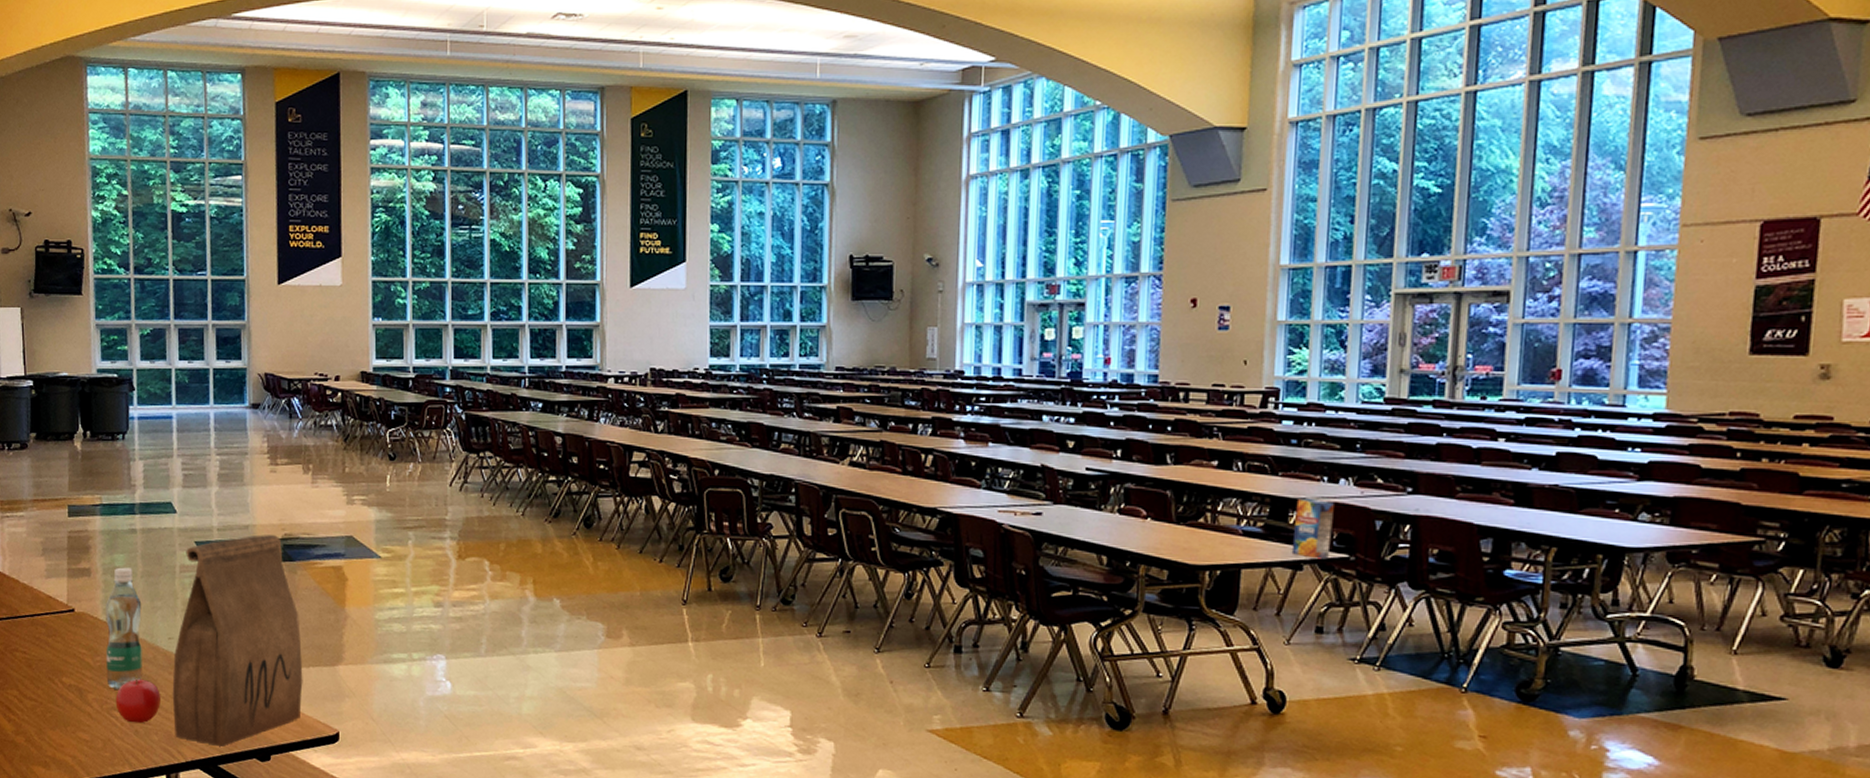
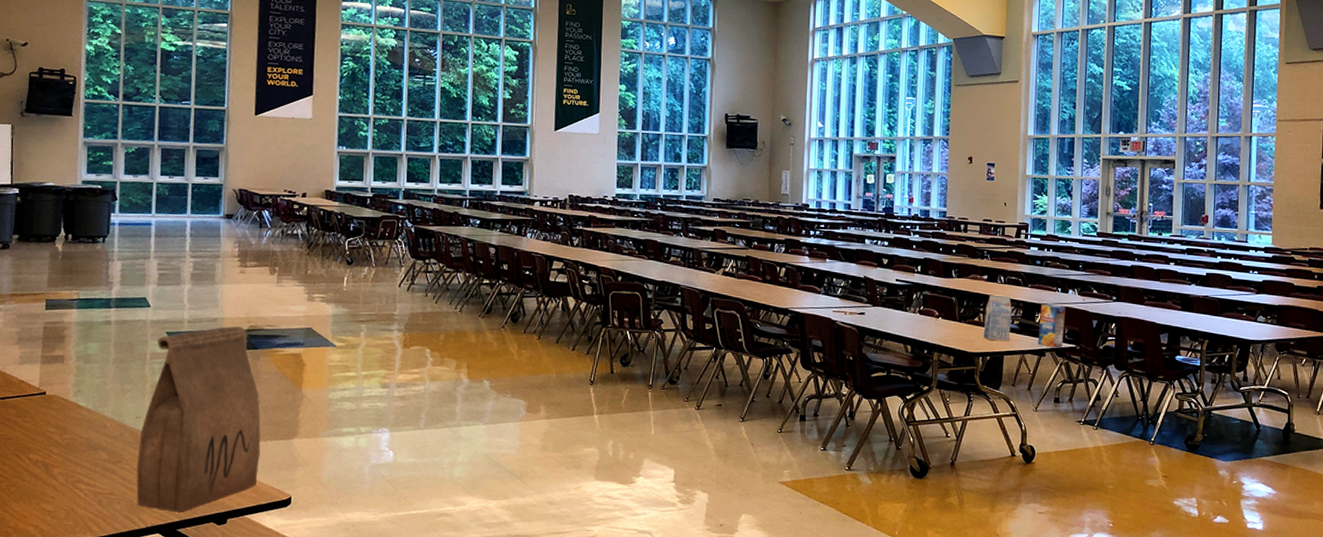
bottle: present [106,567,142,689] -> none [73,354,112,464]
apple: present [115,674,160,724] -> none [81,450,125,494]
milk carton: none [1211,486,1254,551] -> present [983,294,1012,342]

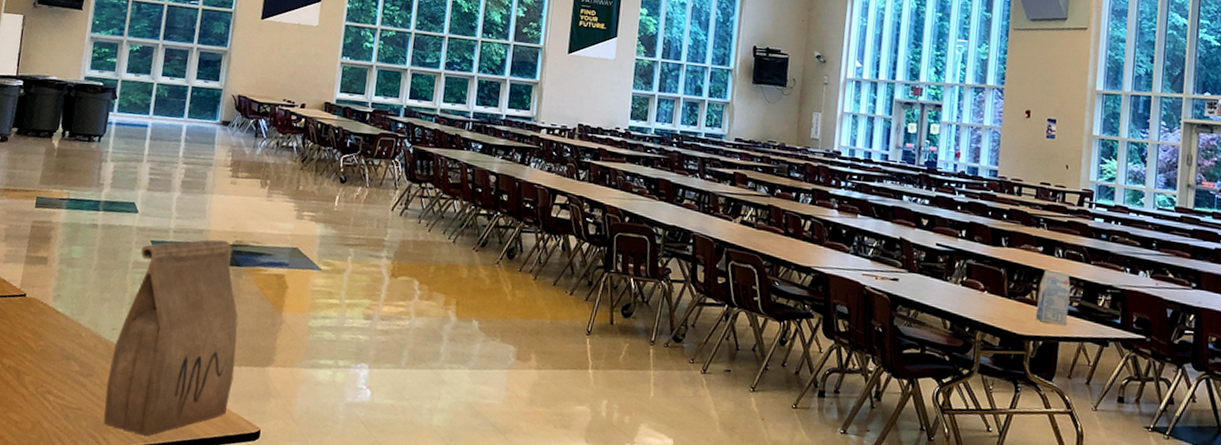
juice box: present [1037,304,1065,348] -> none [1100,285,1135,339]

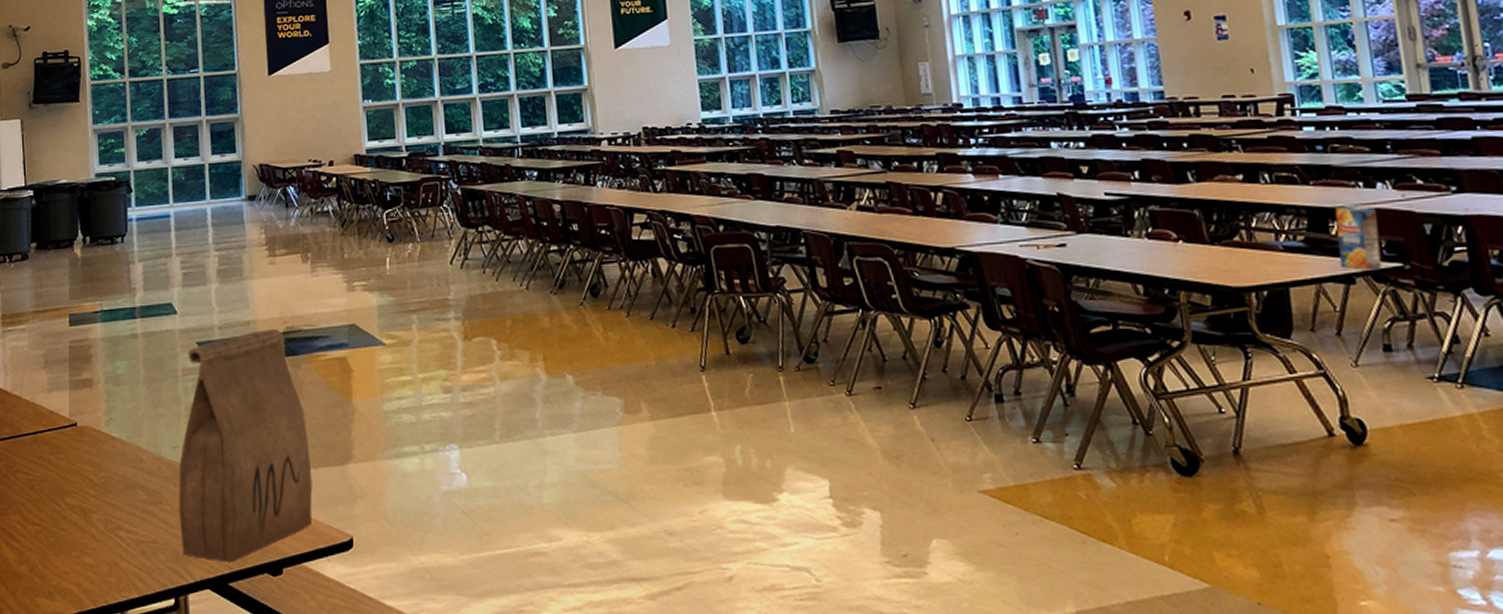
milk carton: present [1035,269,1071,327] -> none [1248,201,1295,268]
juice box: none [1100,285,1135,339] -> present [1334,207,1381,271]

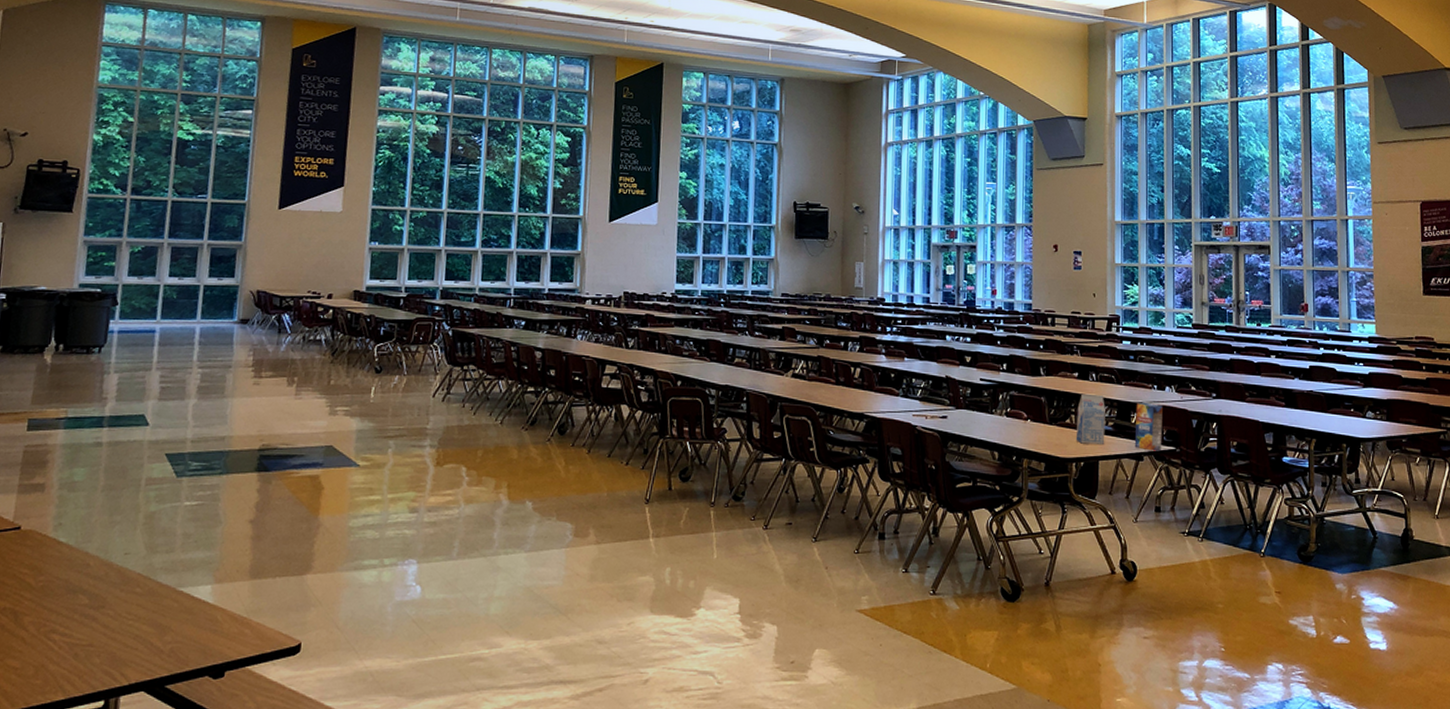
paper bag: present [178,329,313,562] -> none [119,446,270,665]
milk carton: none [1248,201,1295,268] -> present [1075,393,1105,446]

